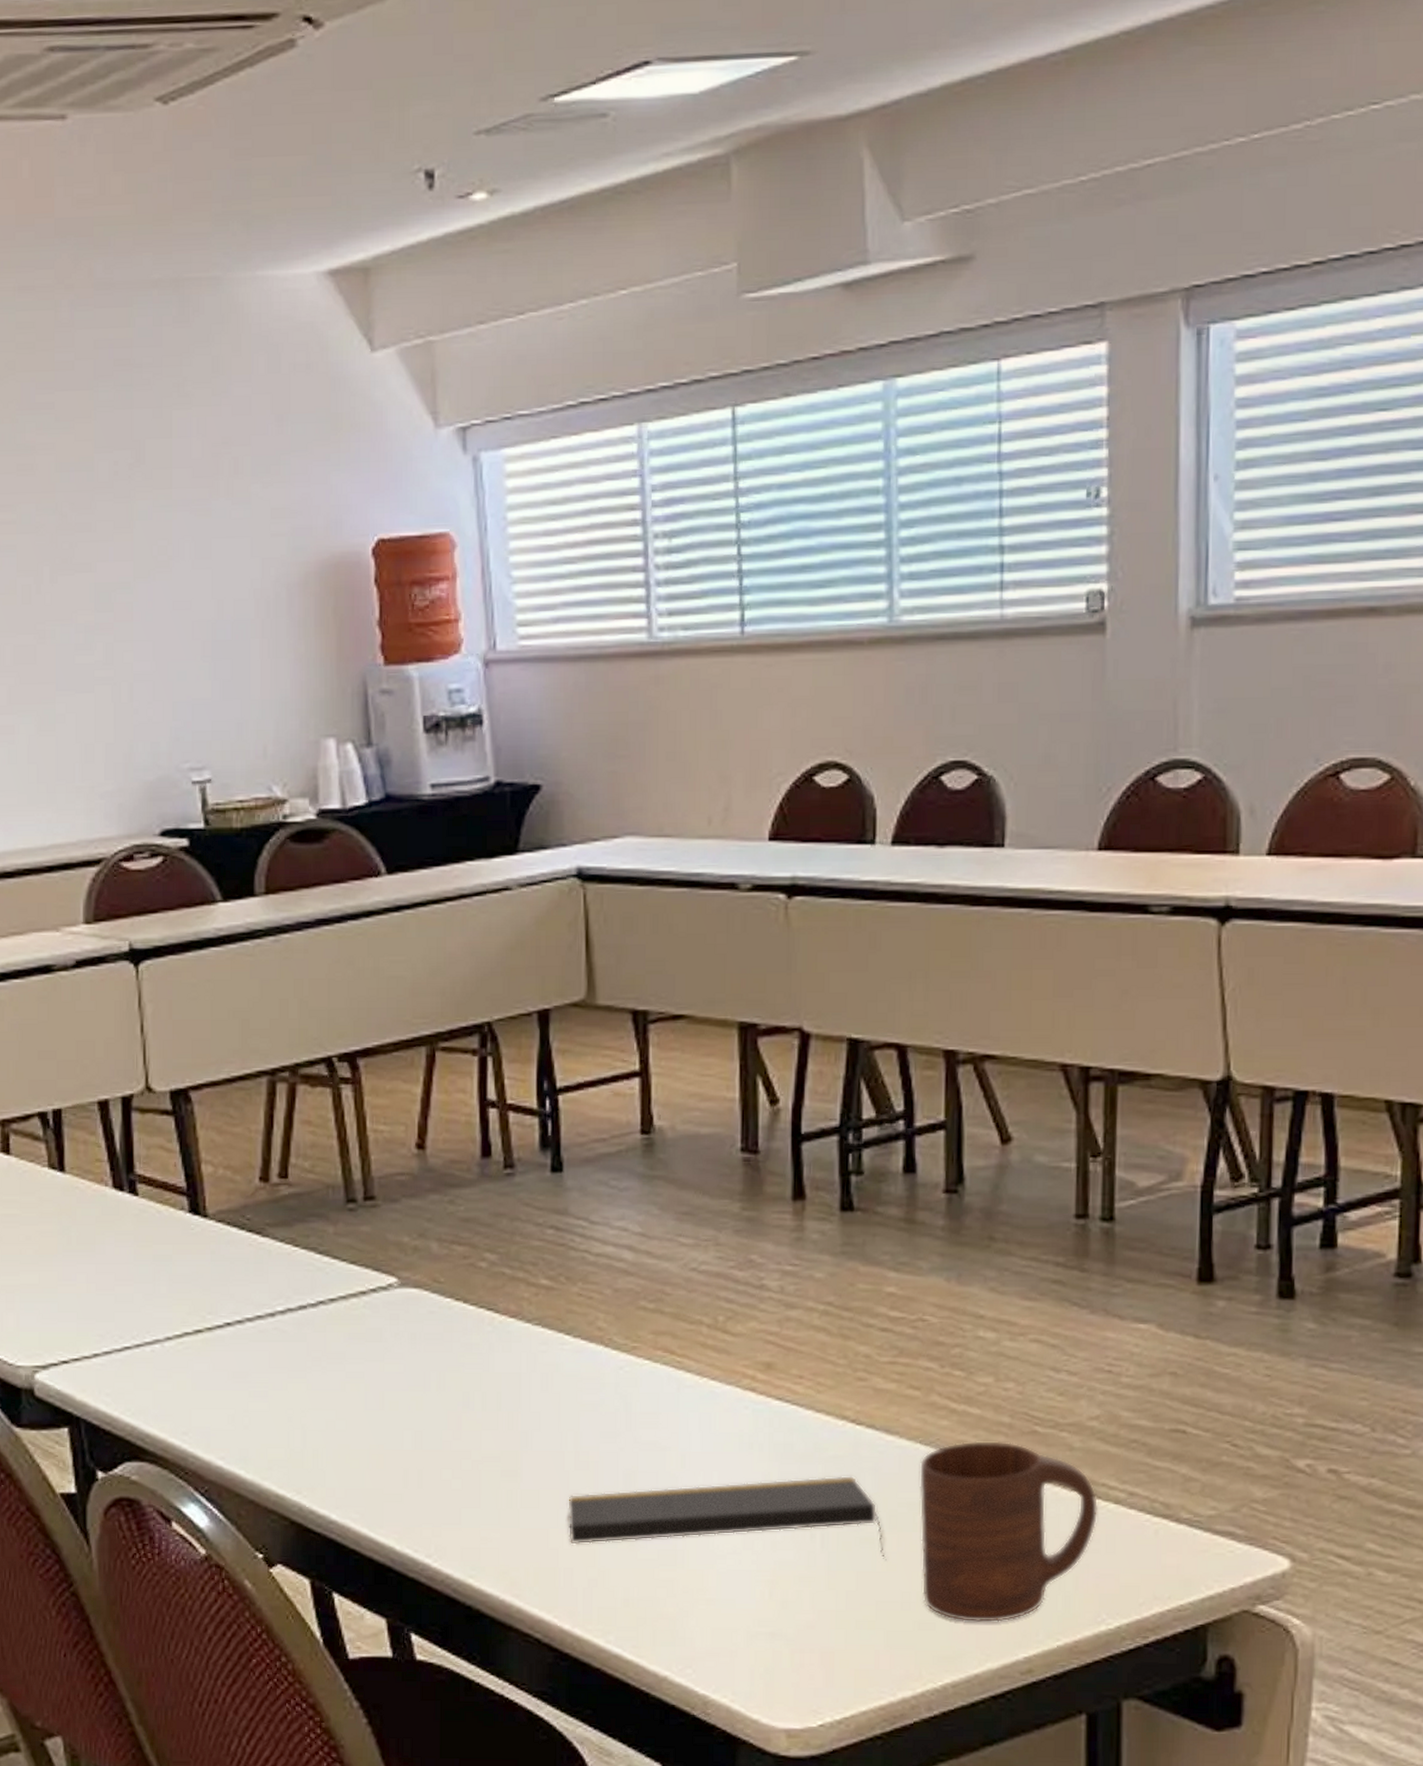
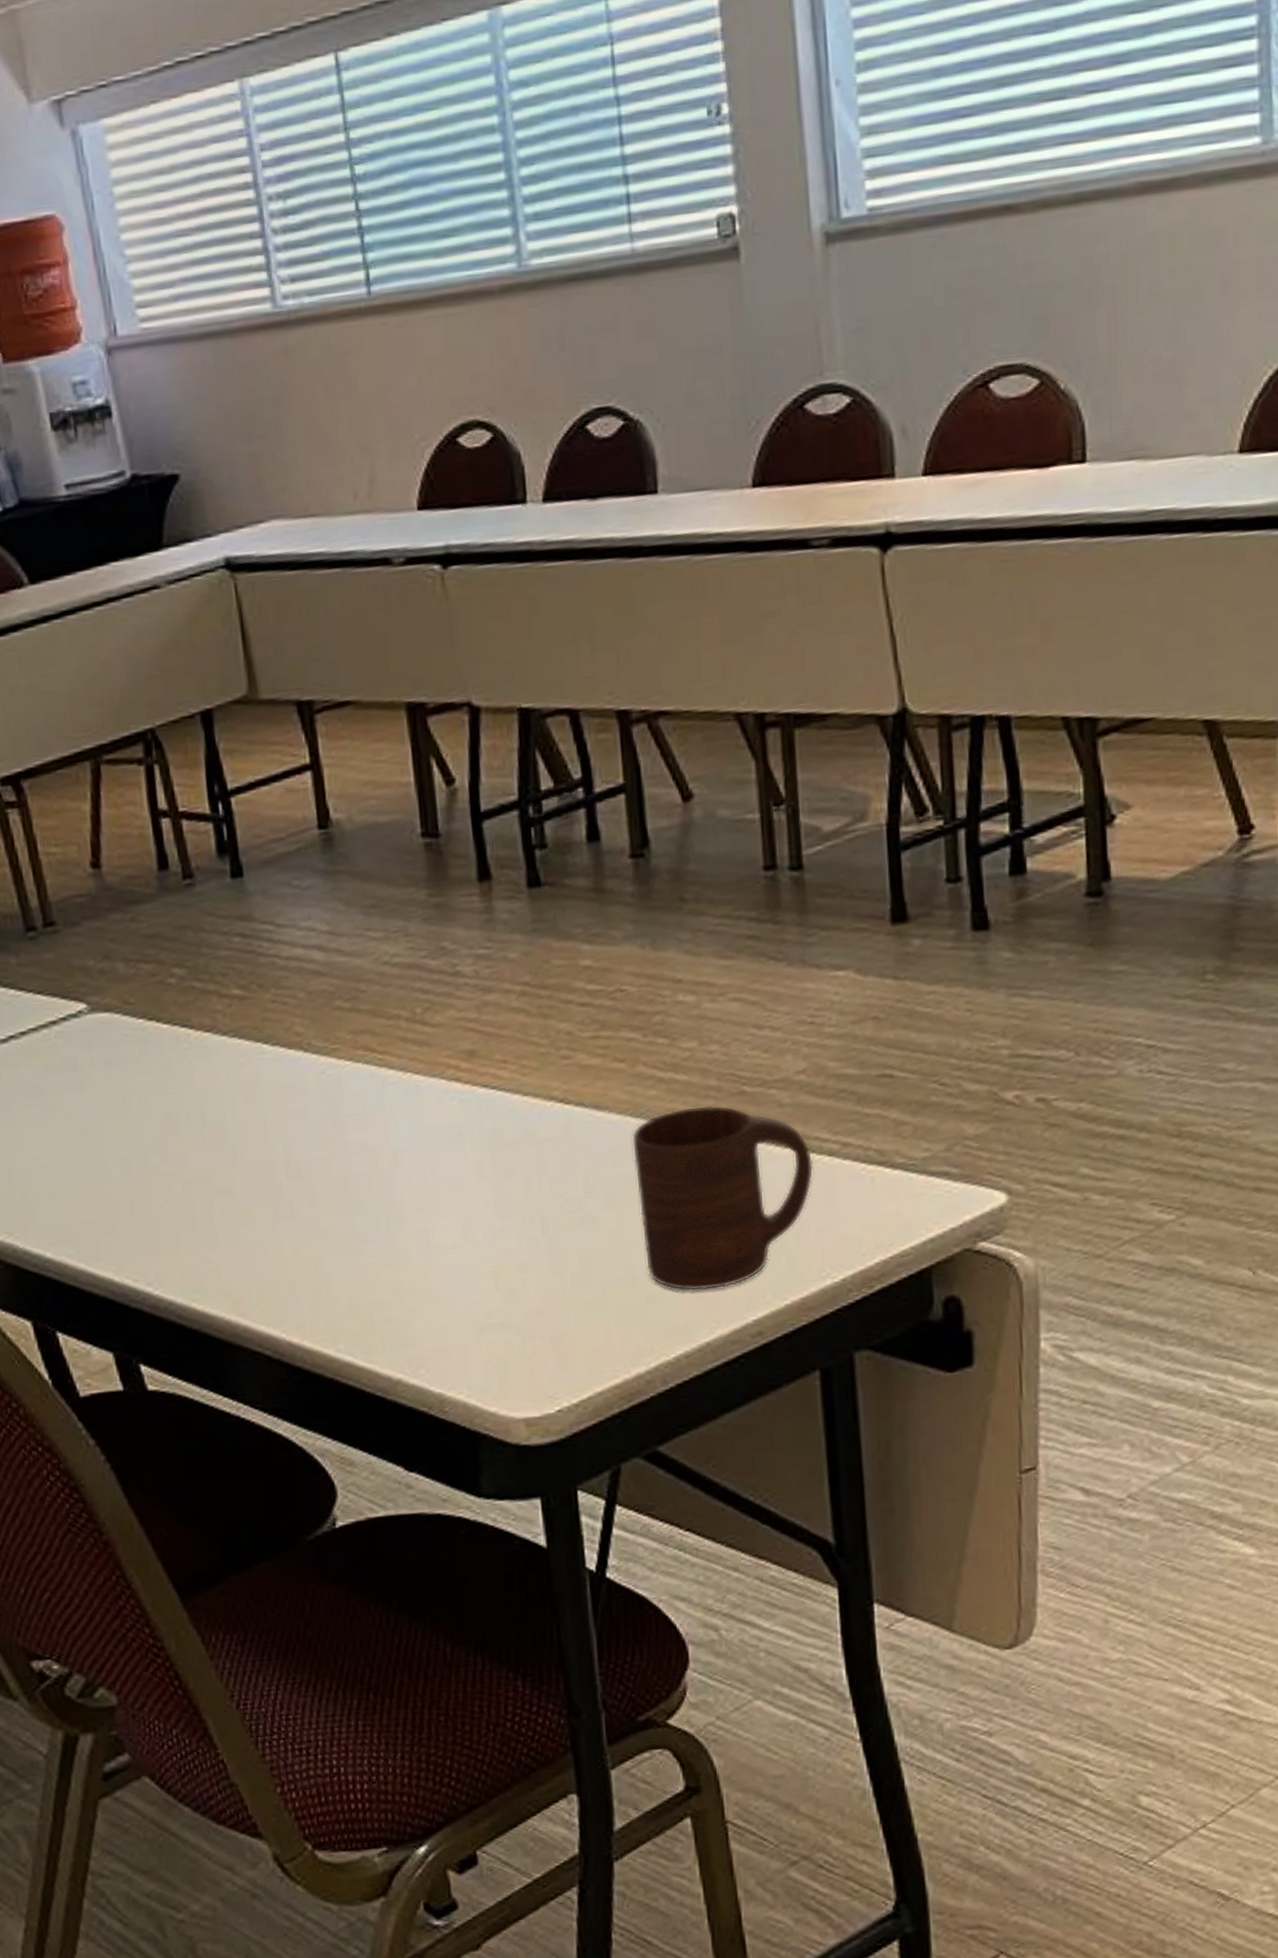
notepad: present [568,1475,887,1560] -> none [283,1156,608,1256]

